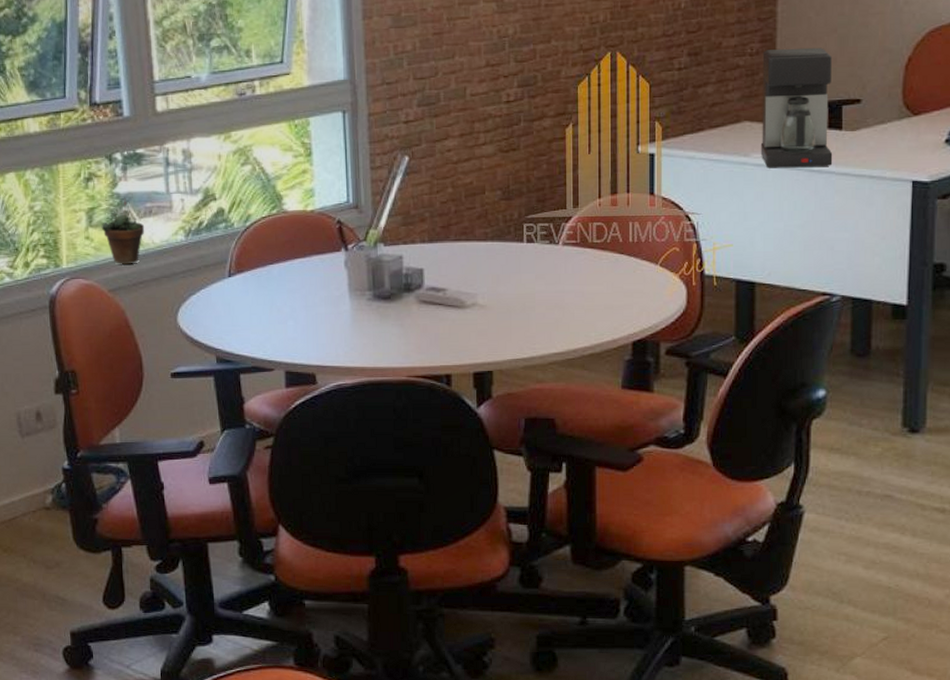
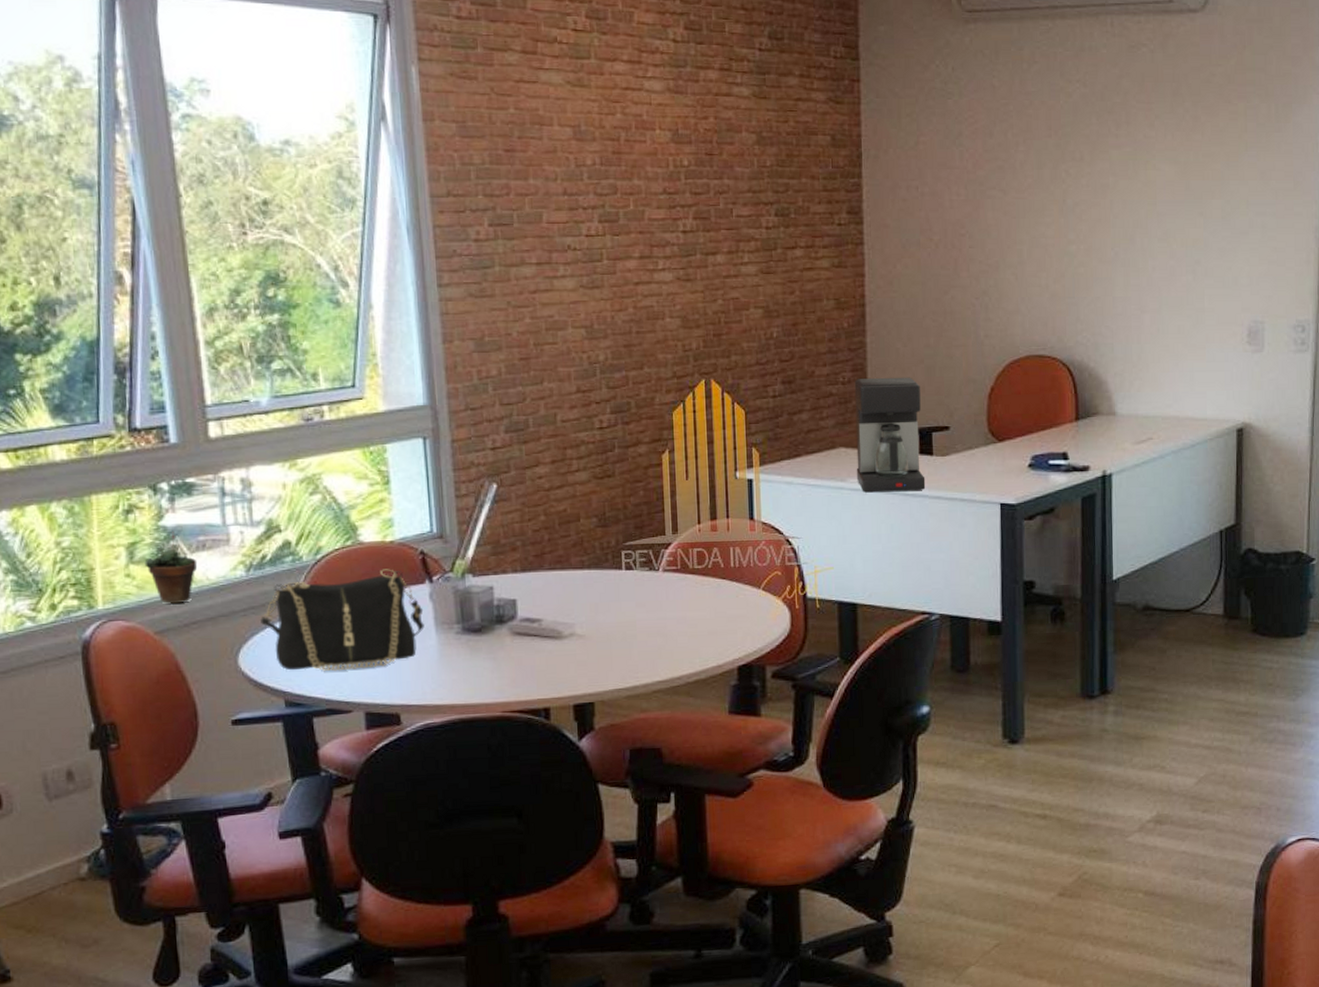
handbag: none [197,237,340,332] -> present [260,569,425,671]

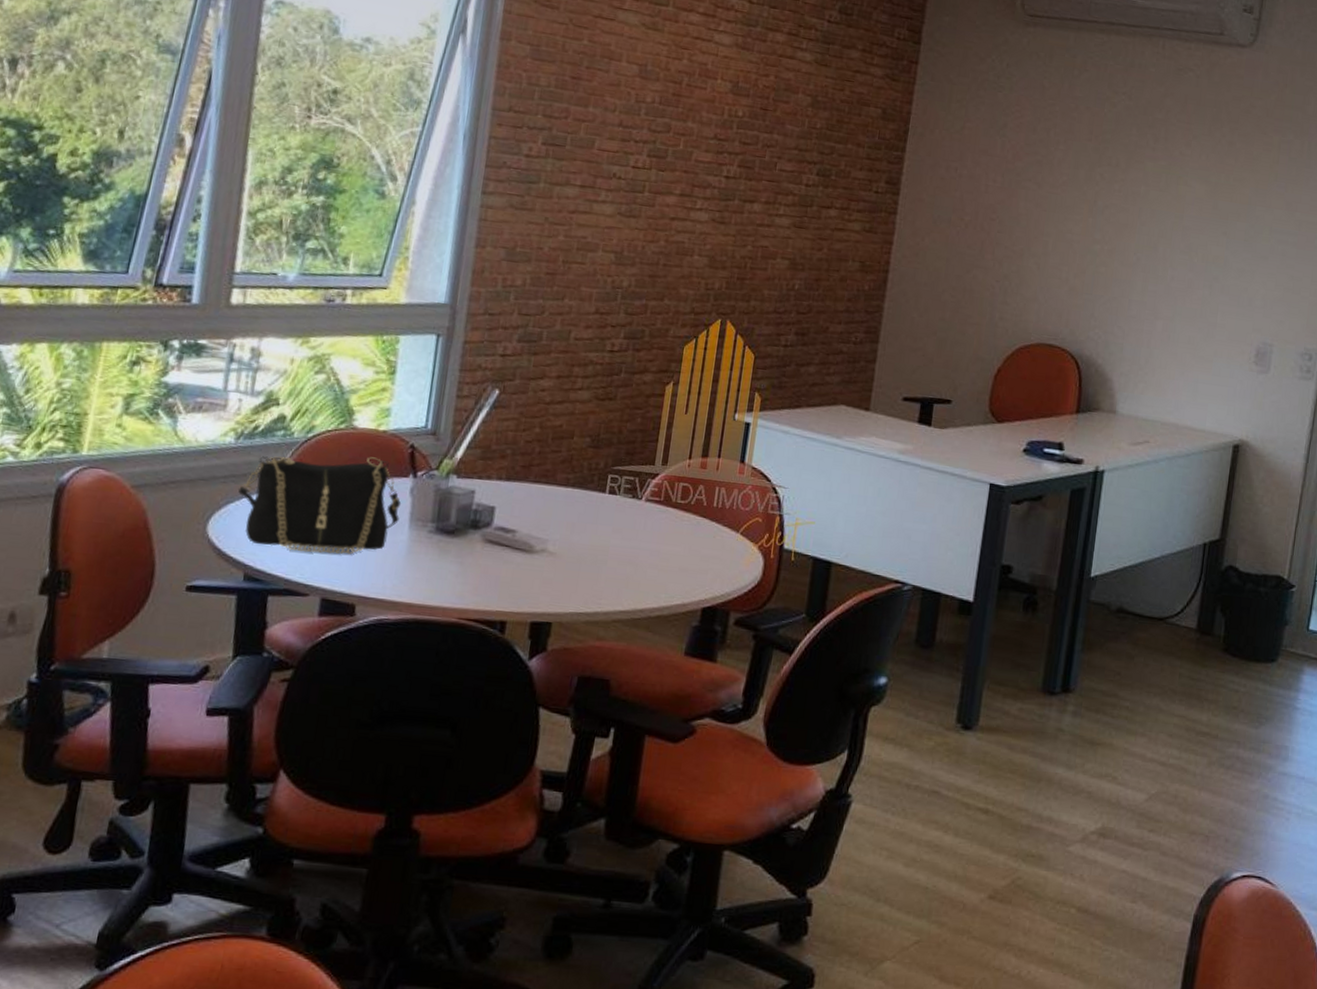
succulent plant: present [144,532,198,604] -> none [138,389,191,461]
coffee maker: present [854,377,926,493] -> none [852,341,929,459]

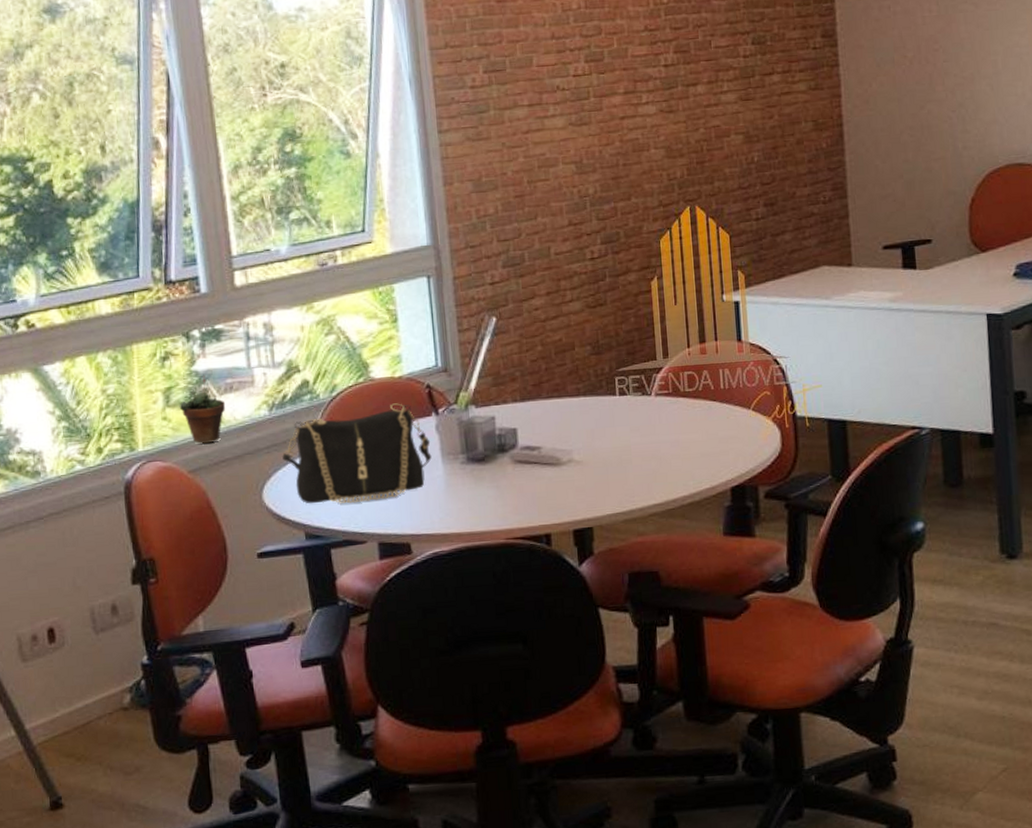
succulent plant: none [138,389,191,461] -> present [179,376,226,444]

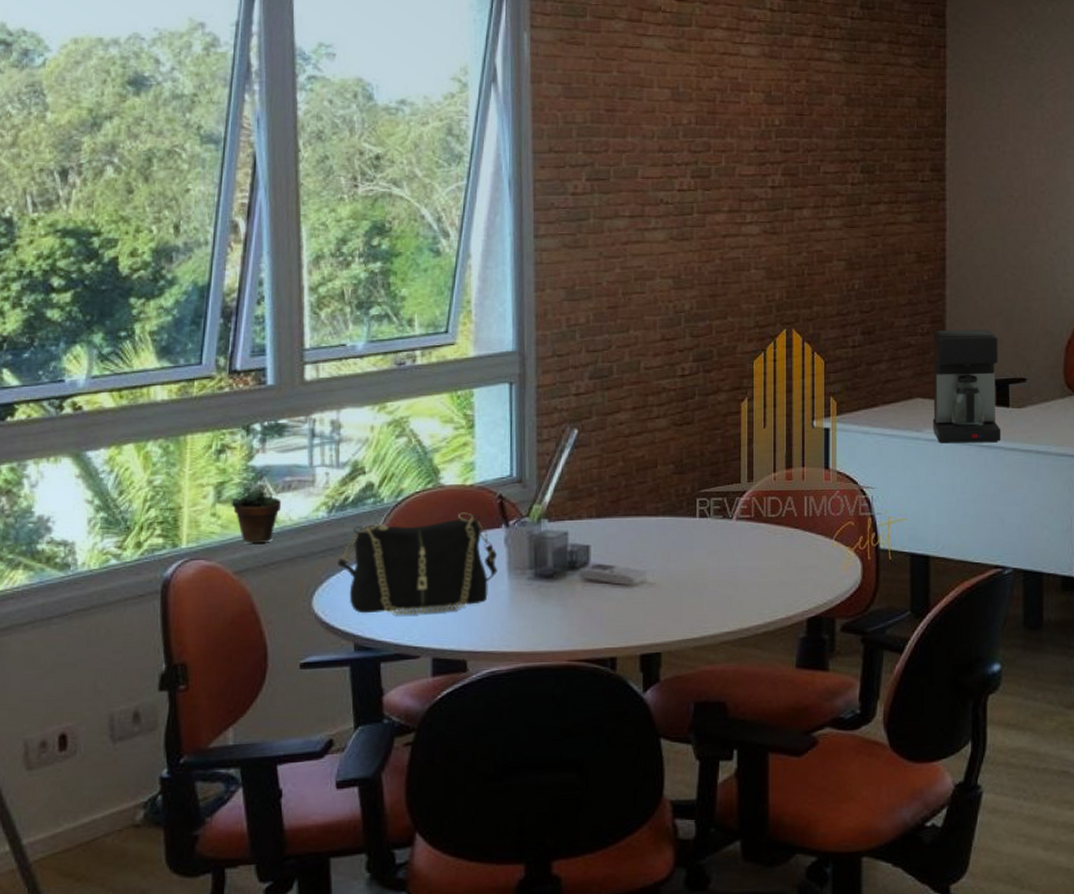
coffee maker: none [835,192,910,310] -> present [932,329,1001,443]

